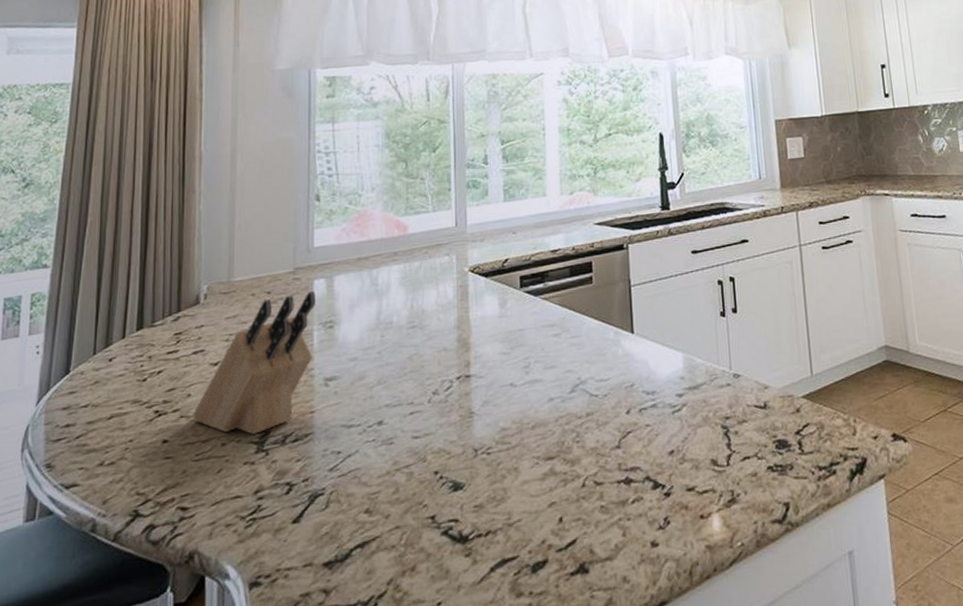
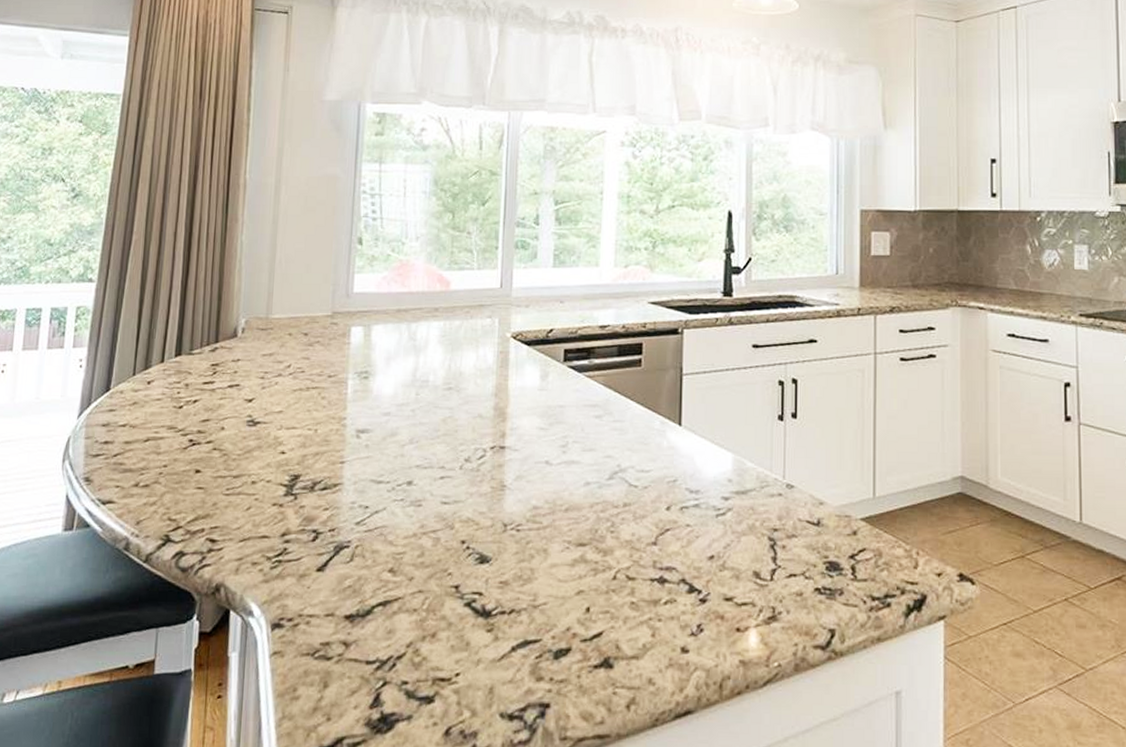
knife block: present [193,290,315,434] -> none [225,337,352,477]

